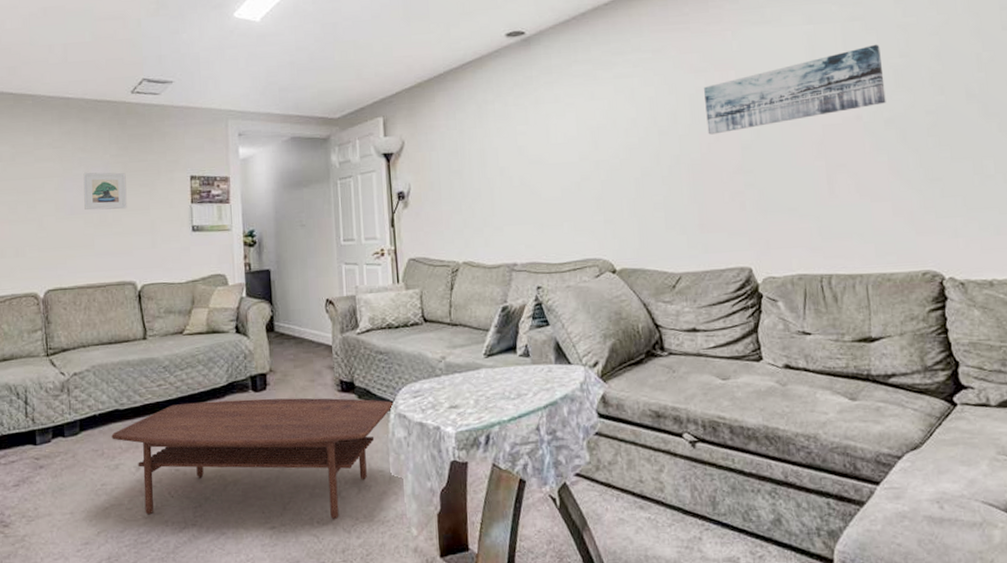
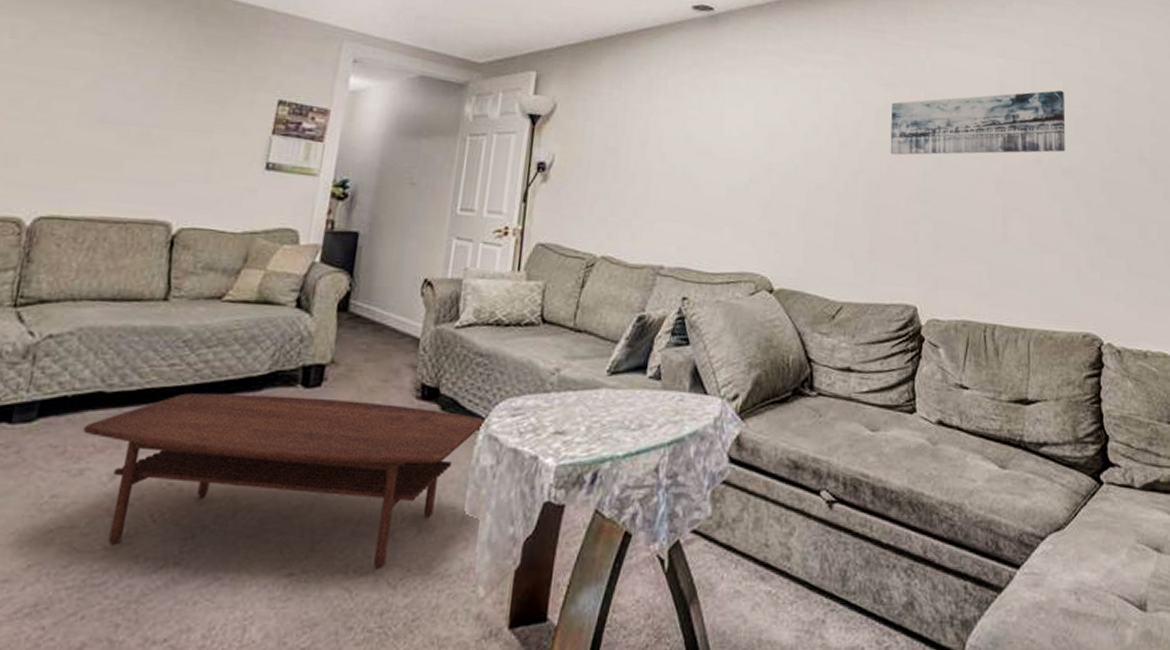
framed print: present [83,172,127,210] -> none [121,71,191,128]

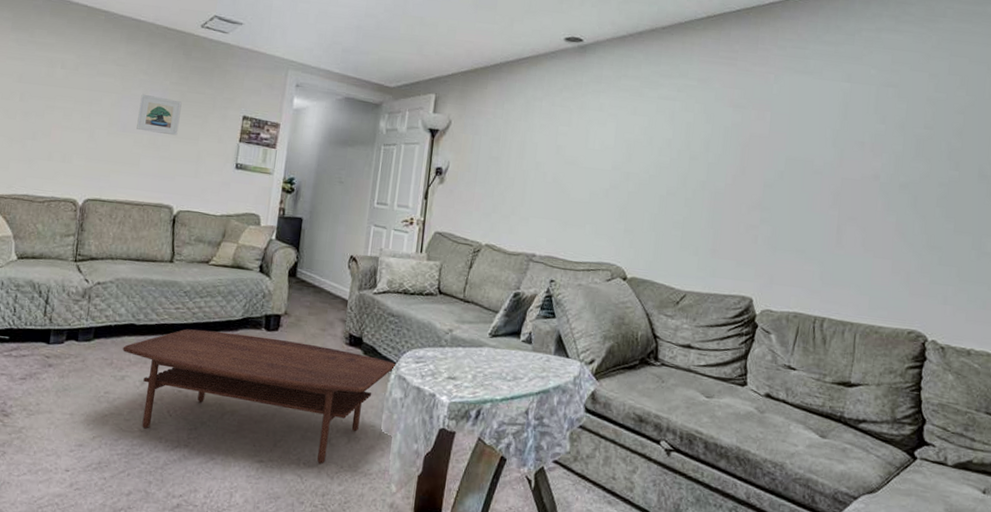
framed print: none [121,71,191,128] -> present [136,94,182,136]
wall art: present [890,90,1066,155] -> none [735,112,908,169]

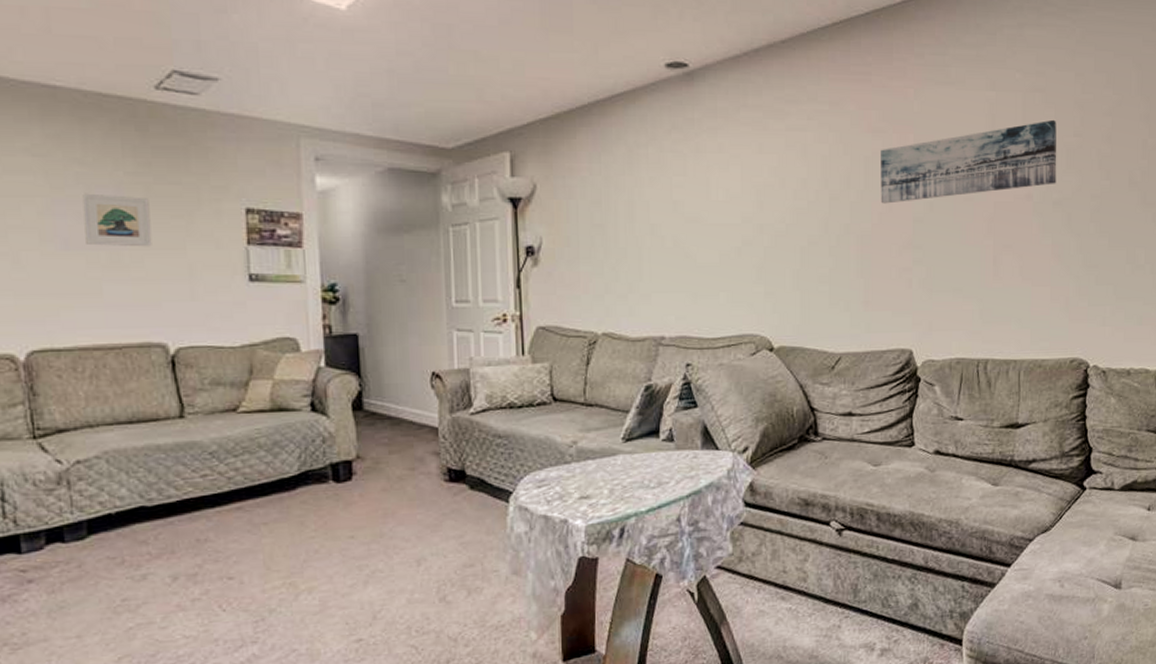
coffee table: present [122,329,396,463] -> none [135,489,513,634]
wall art: none [735,112,908,169] -> present [880,119,1057,204]

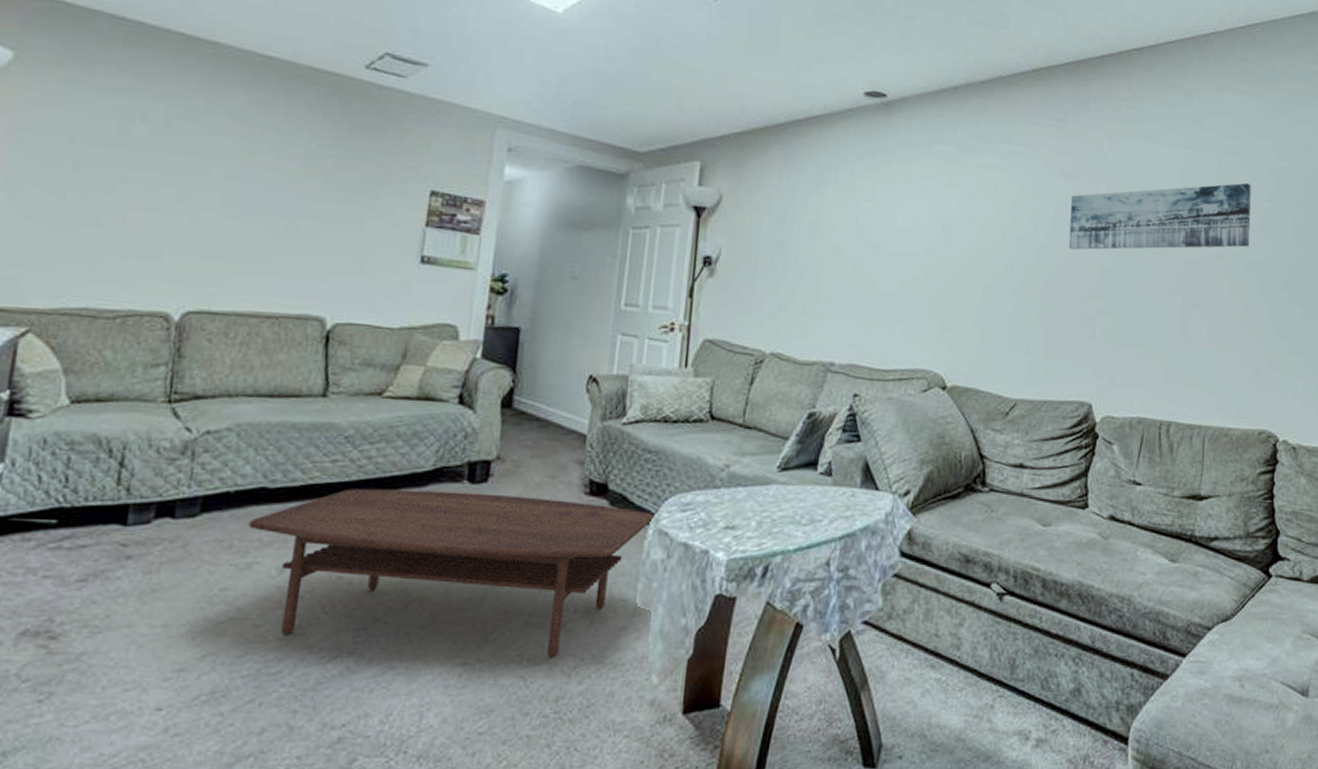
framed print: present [82,193,152,247] -> none [266,160,337,219]
coffee table: none [135,489,513,634] -> present [248,488,655,657]

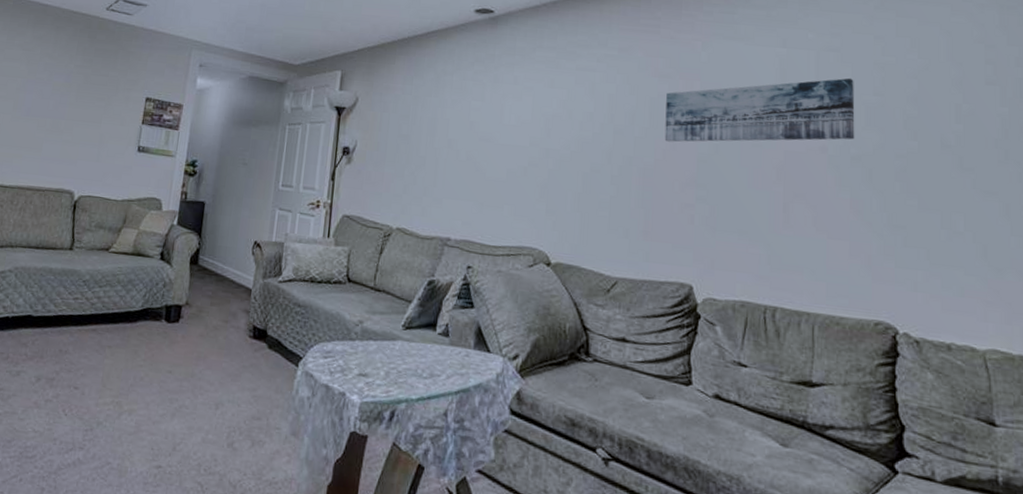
coffee table: present [248,488,655,657] -> none [19,320,303,470]

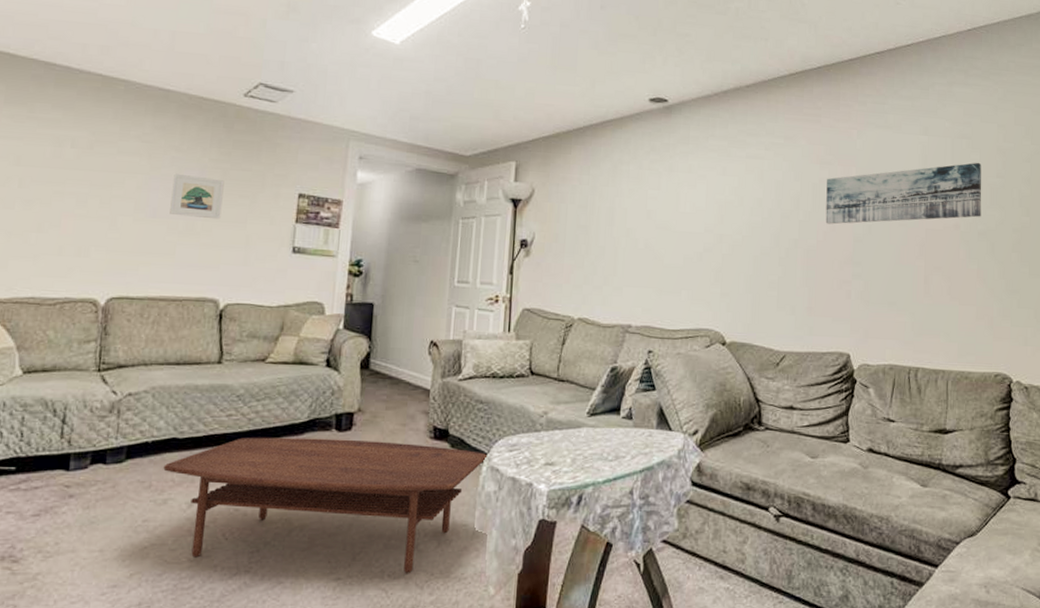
coffee table: none [19,320,303,470] -> present [163,437,488,573]
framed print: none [40,77,86,119] -> present [170,173,225,220]

